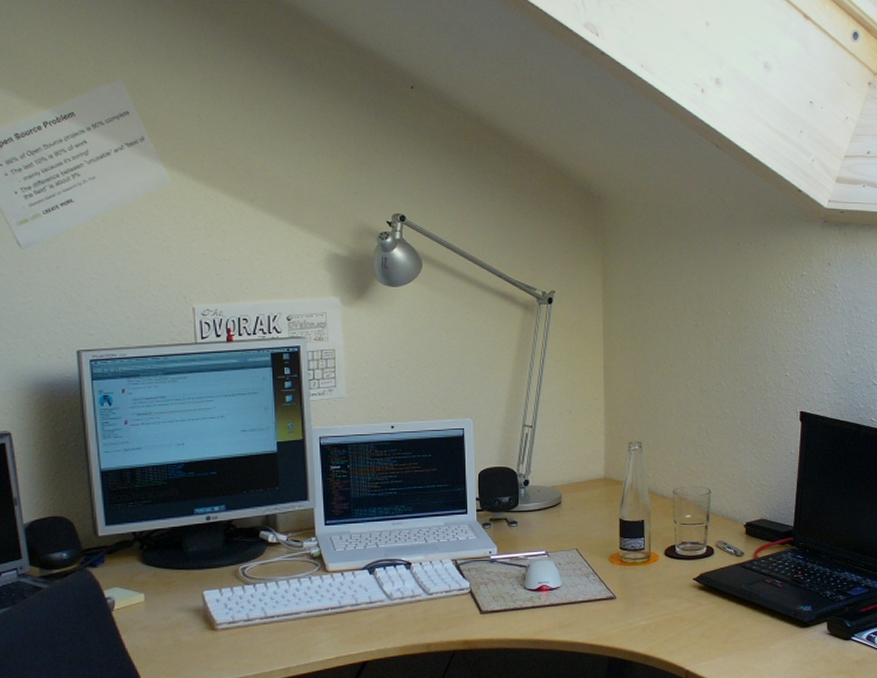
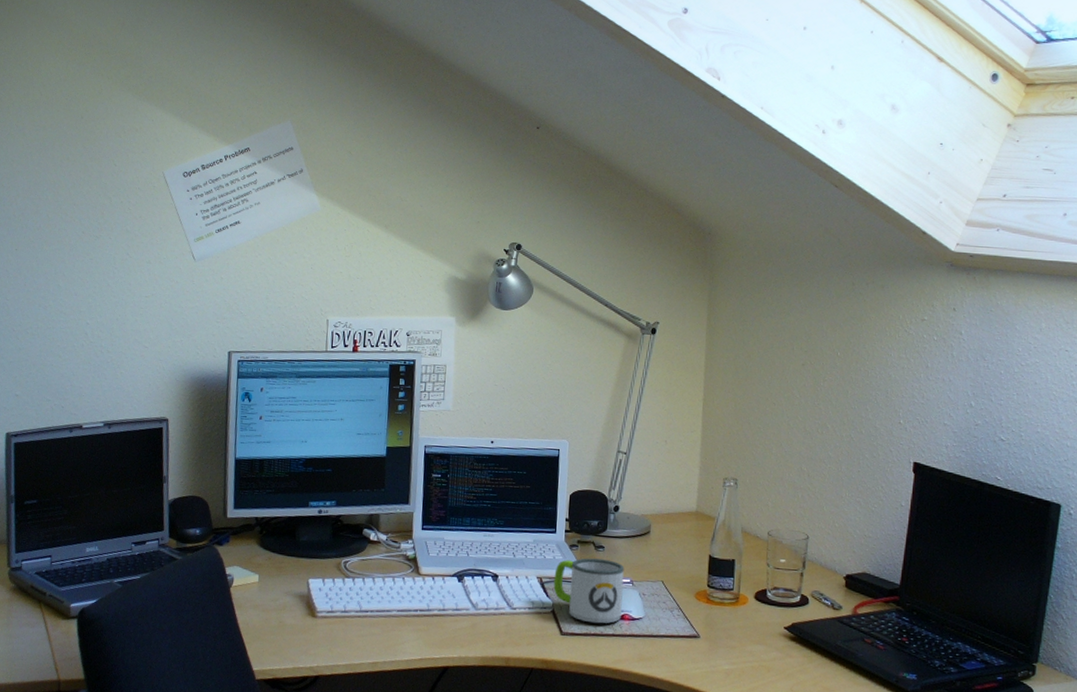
mug: none [469,534,539,598] -> present [553,558,625,624]

